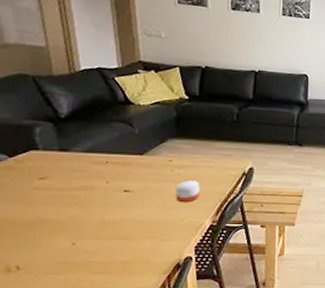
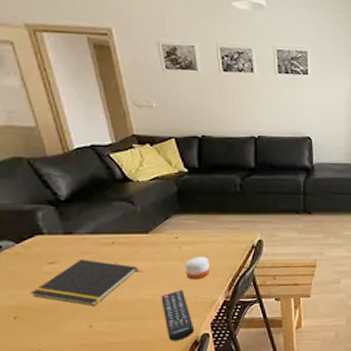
notepad: none [16,177,129,223] -> present [30,259,139,306]
remote control: none [148,212,179,263] -> present [161,290,195,341]

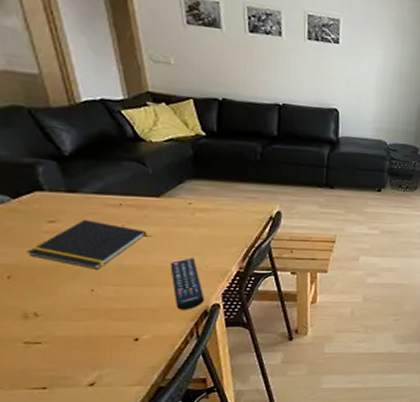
candle: present [184,257,210,280] -> none [197,225,224,248]

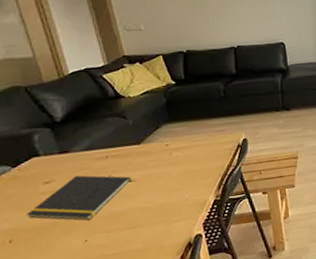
remote control: present [170,258,205,310] -> none [154,194,188,246]

